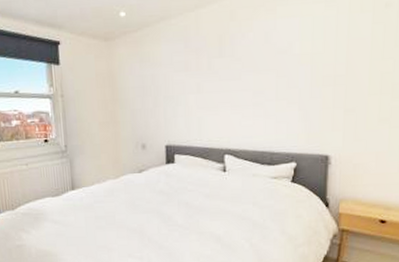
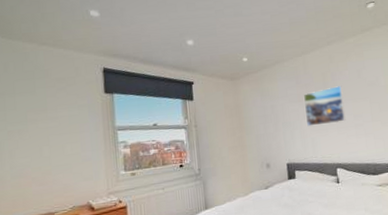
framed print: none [193,52,243,103] -> present [304,86,346,127]

